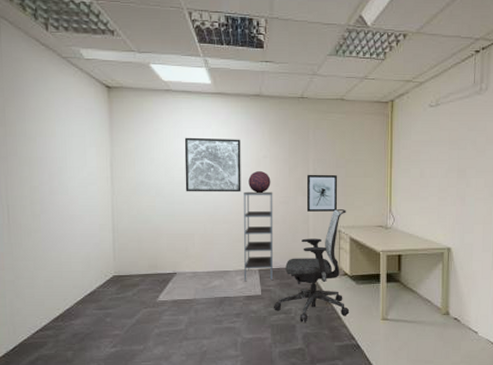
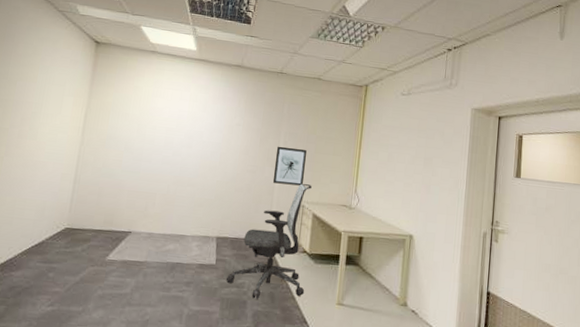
wall art: present [184,137,241,193] -> none [155,97,217,157]
shelving unit: present [244,191,274,281] -> none [200,156,242,249]
decorative globe: present [248,171,271,193] -> none [218,137,241,160]

